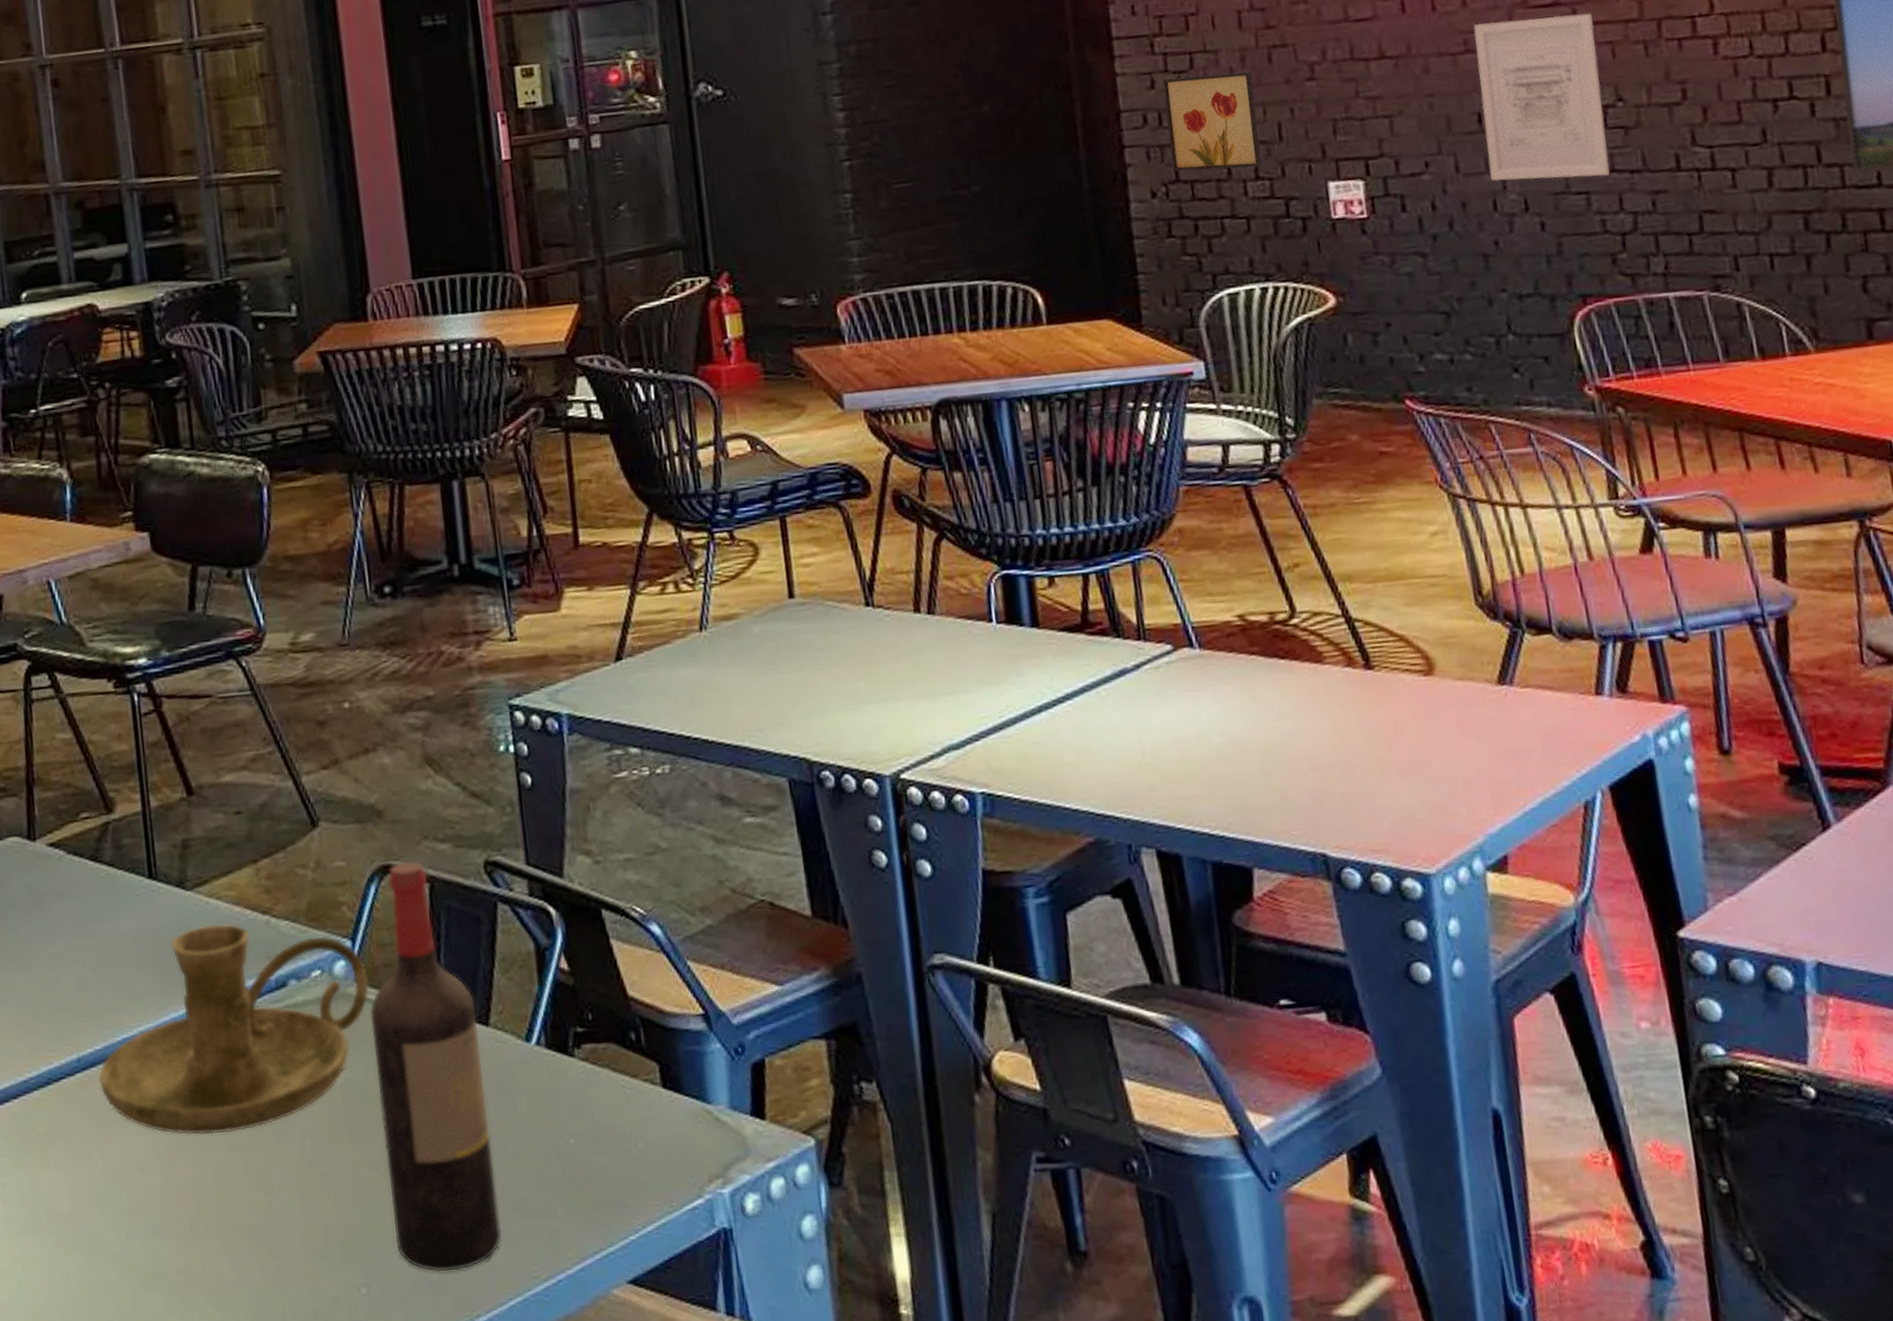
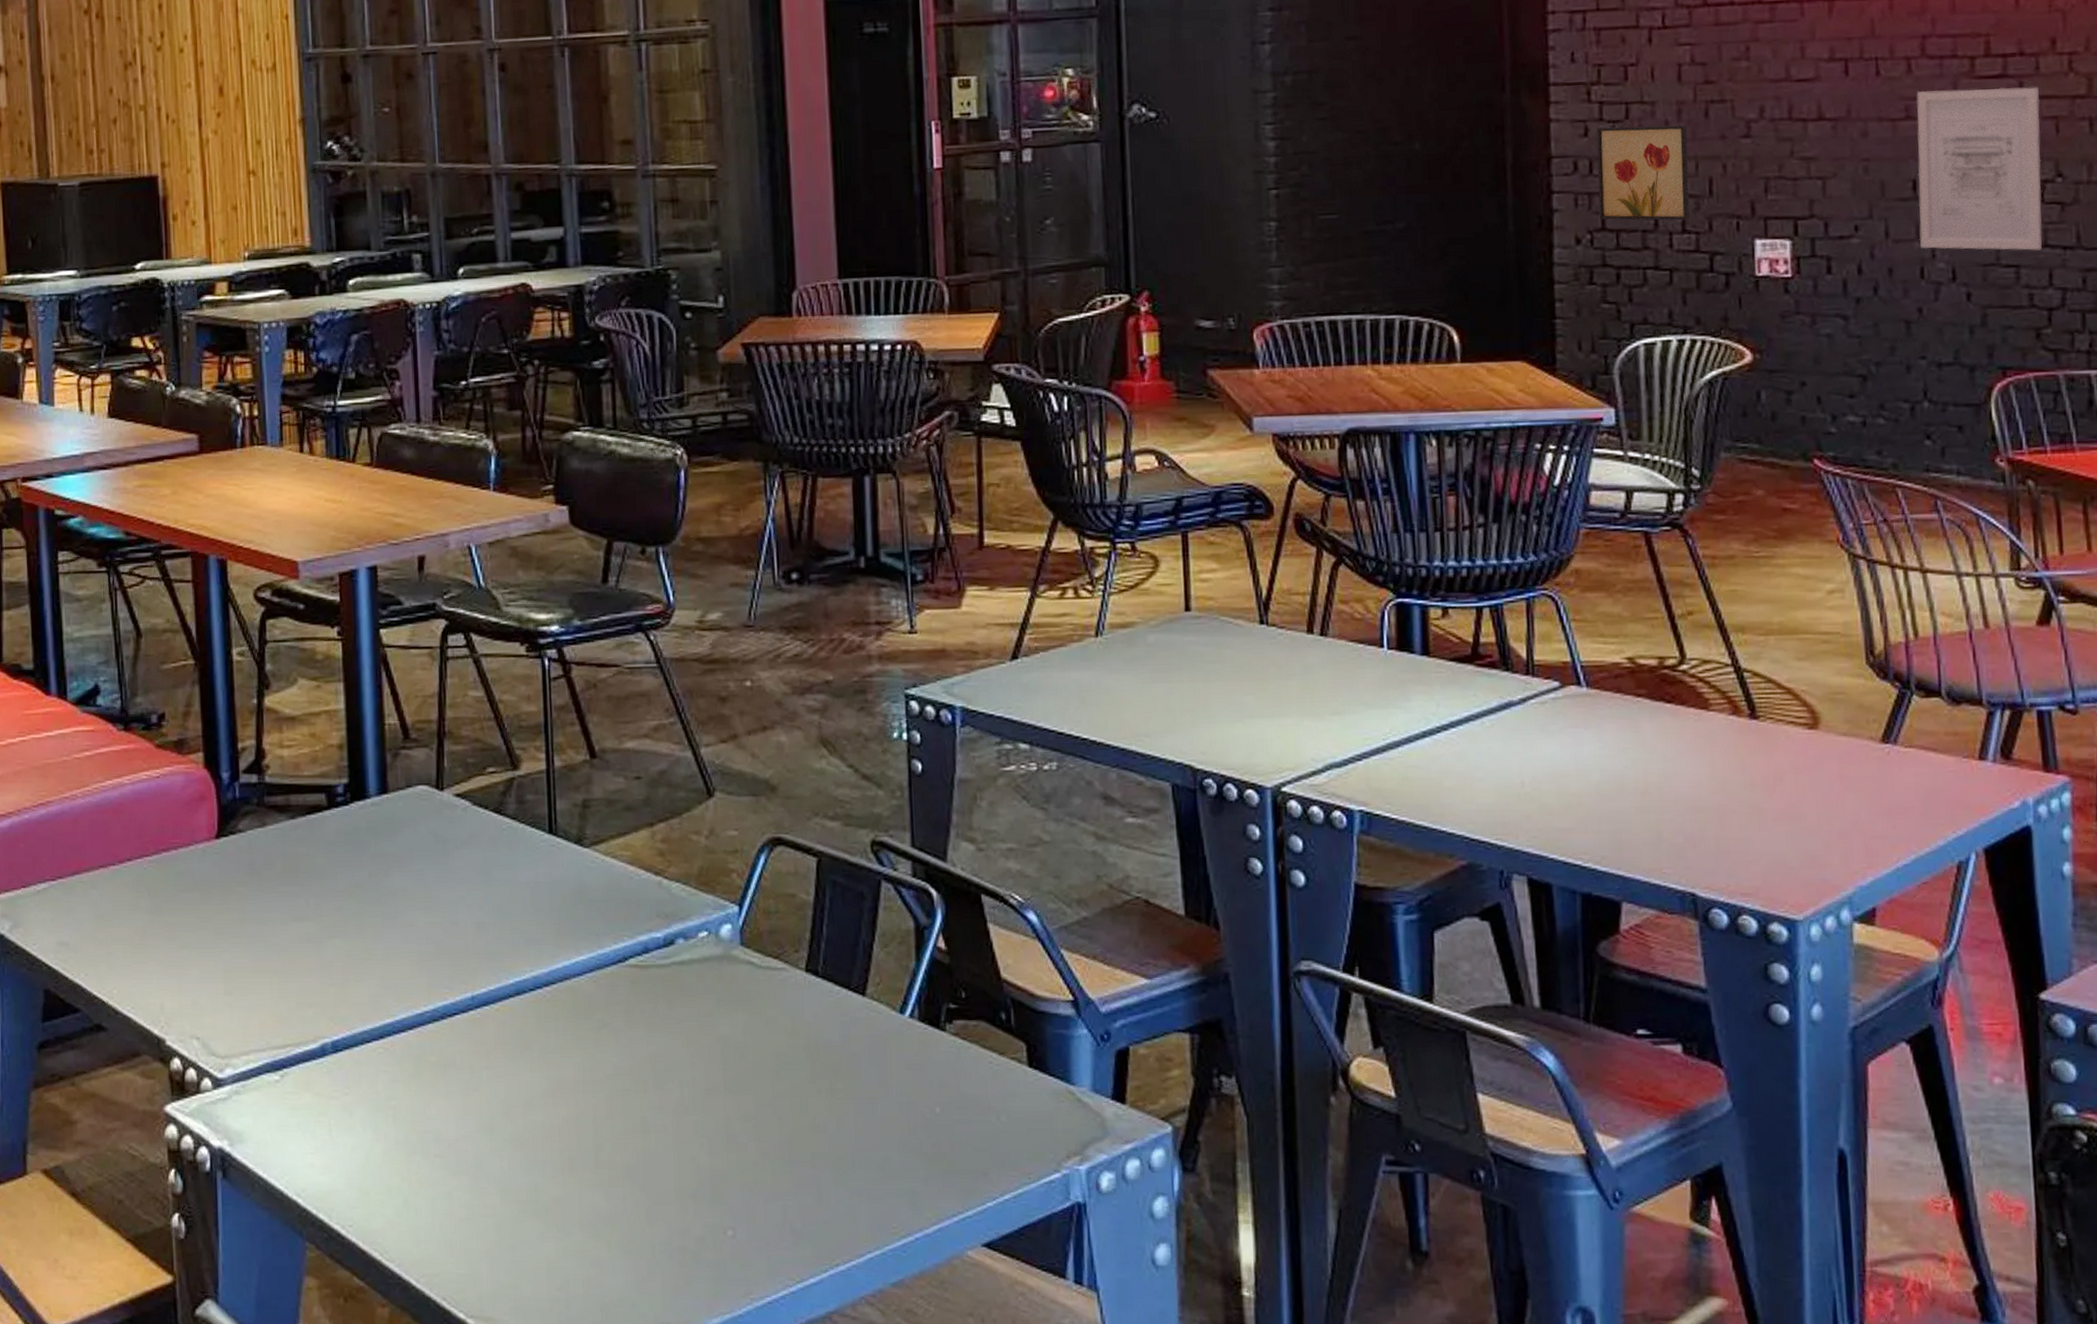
candle holder: present [98,923,370,1136] -> none [490,881,754,1077]
wine bottle: present [369,860,502,1272] -> none [751,835,865,1222]

